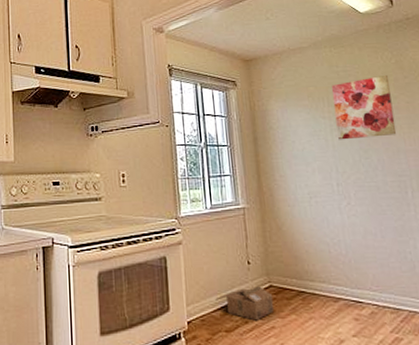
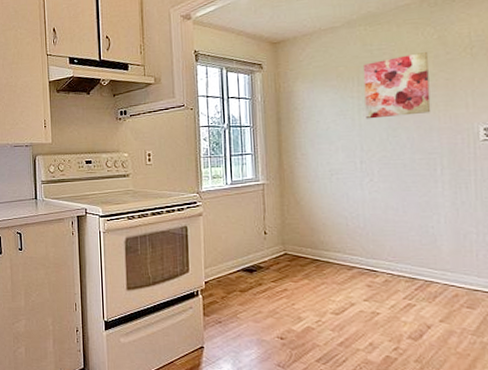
cardboard box: present [215,286,275,321] -> none [232,254,288,284]

